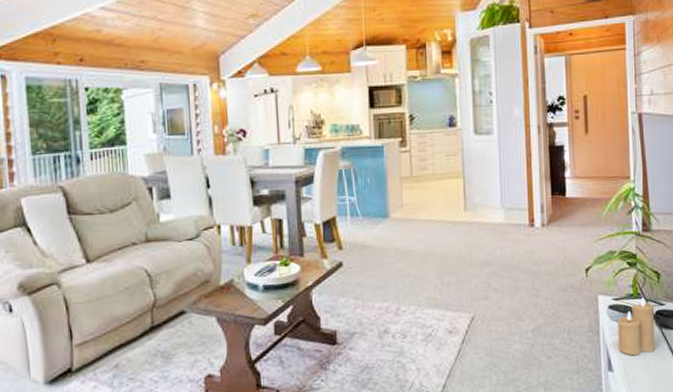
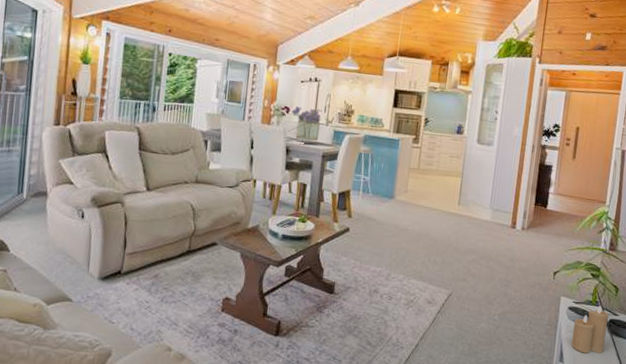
flower bouquet: none [249,125,288,170] -> present [288,106,322,143]

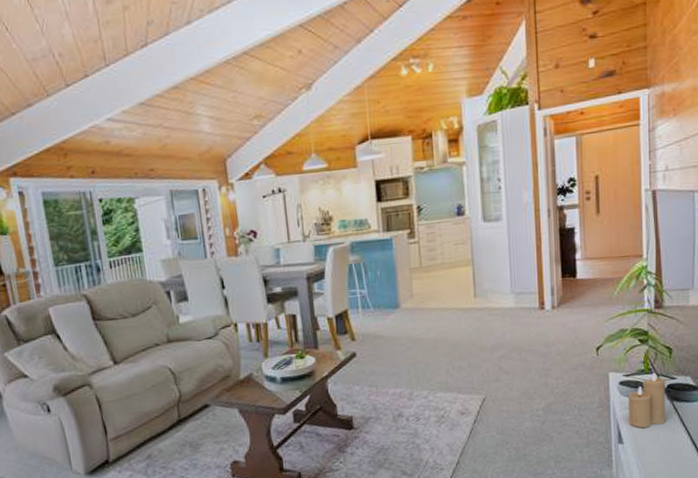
flower bouquet: present [288,106,322,143] -> none [259,224,298,268]

